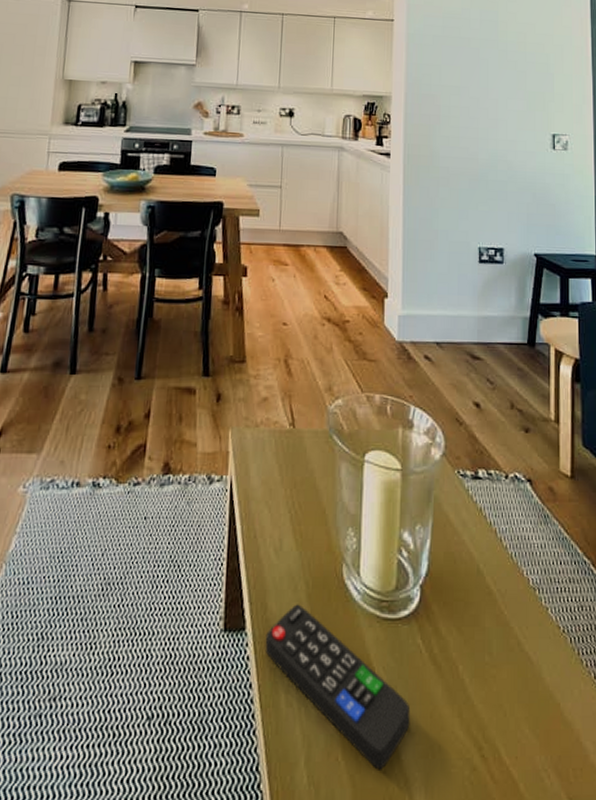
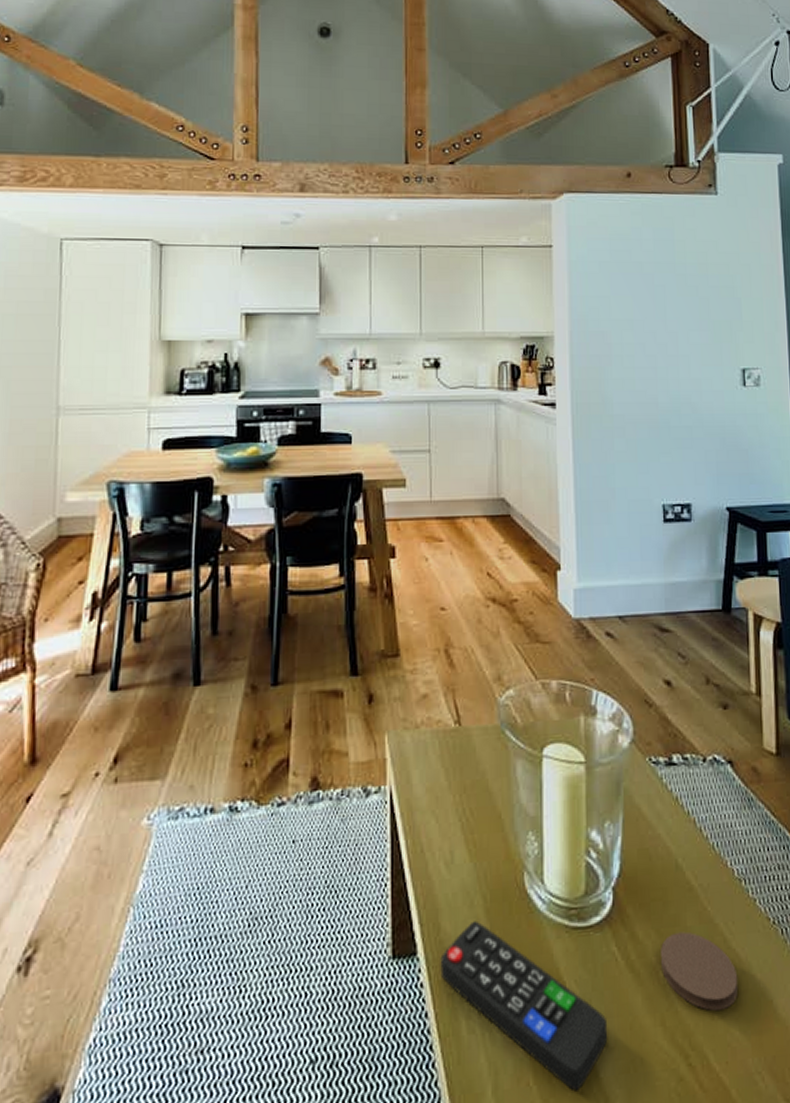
coaster: none [460,632,530,709] -> present [659,931,739,1012]

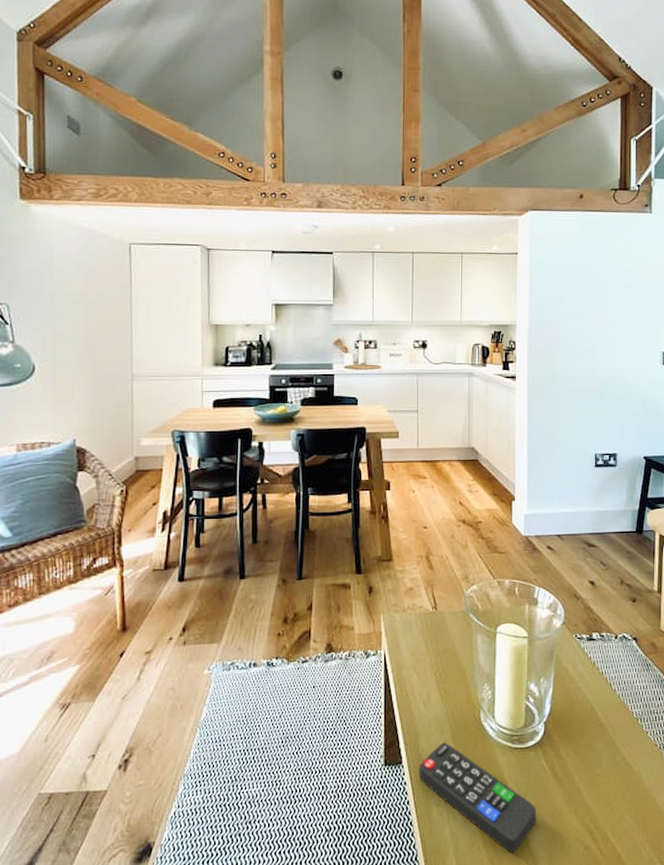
coaster: present [659,931,739,1012] -> none [576,752,632,805]

